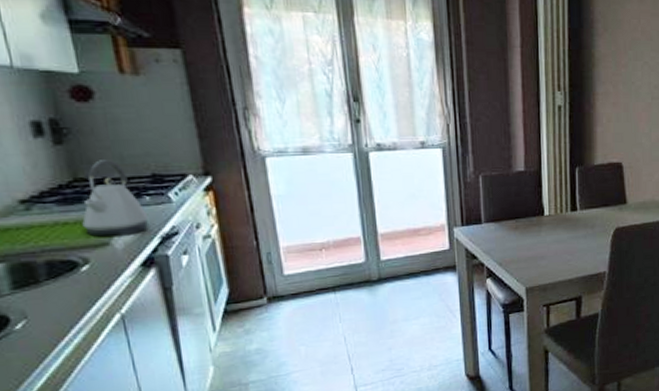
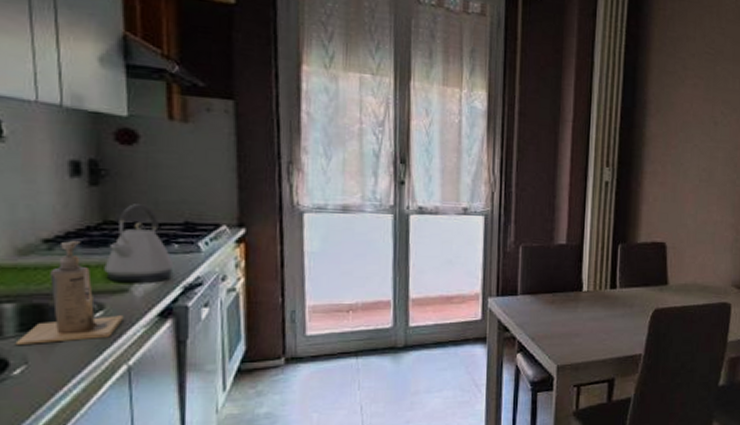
soap dispenser: none [12,199,110,303] -> present [15,240,124,346]

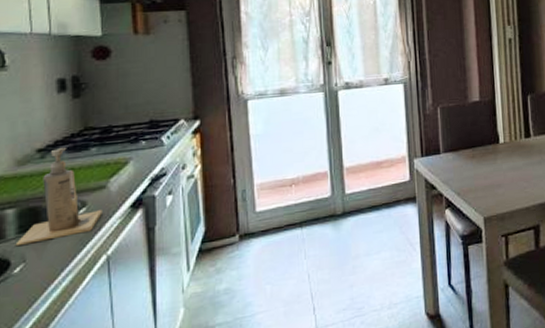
kettle: present [104,204,174,286] -> none [86,109,143,183]

